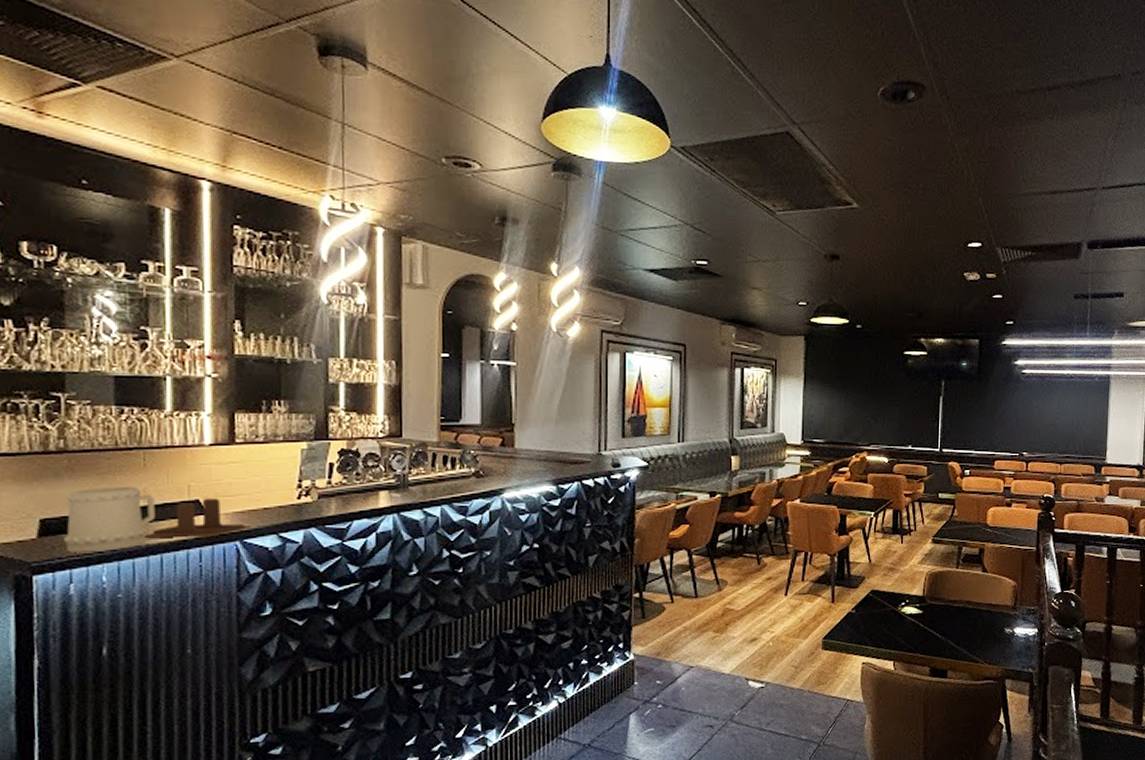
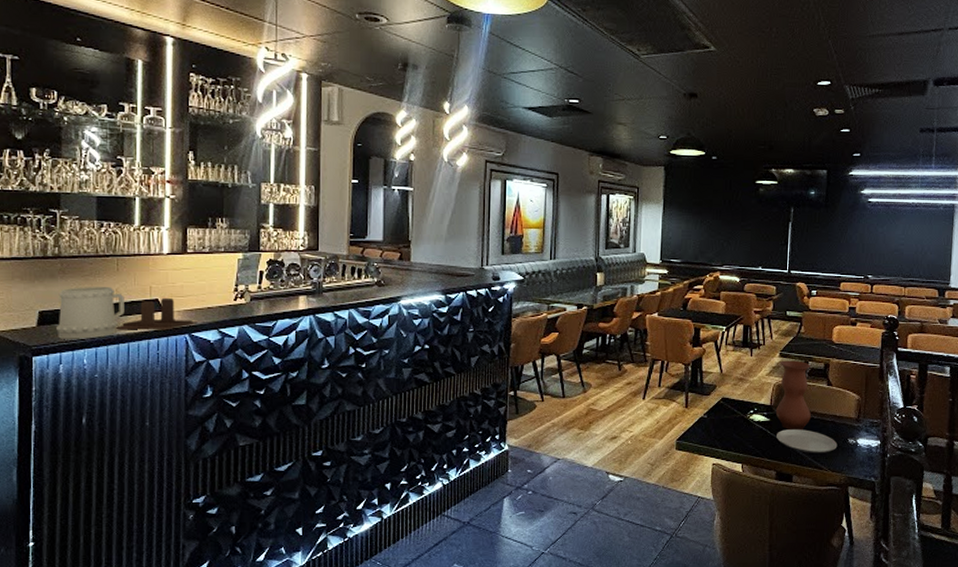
vase: none [928,546,966,623] -> present [775,360,811,431]
plate: none [930,620,994,647] -> present [776,429,838,454]

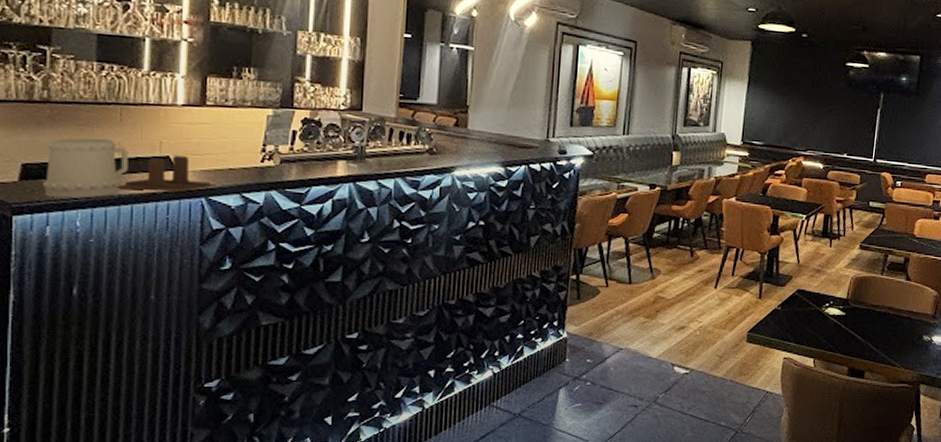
vase: present [775,360,811,431] -> none [851,252,890,326]
plate: present [776,429,838,454] -> none [851,324,913,351]

